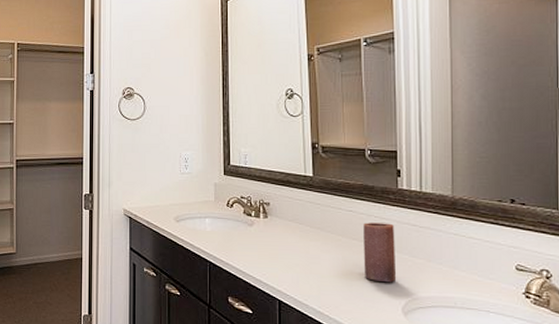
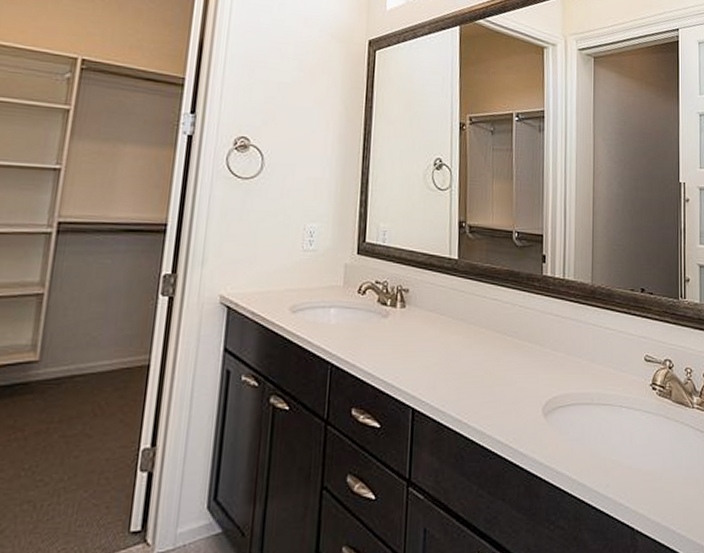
candle: present [363,222,397,282] -> none [506,313,539,379]

